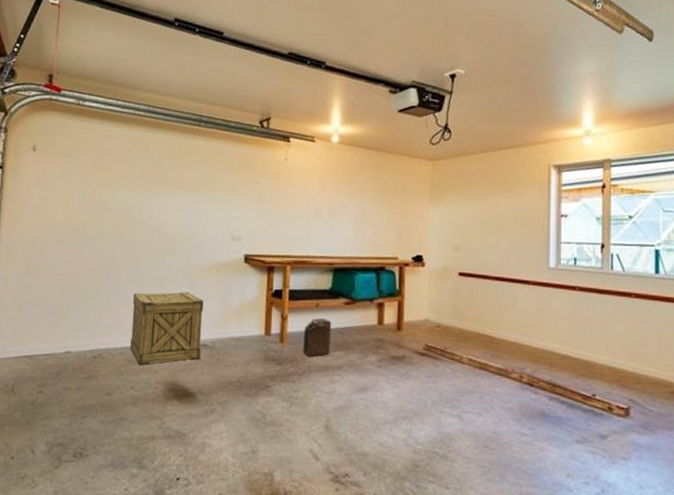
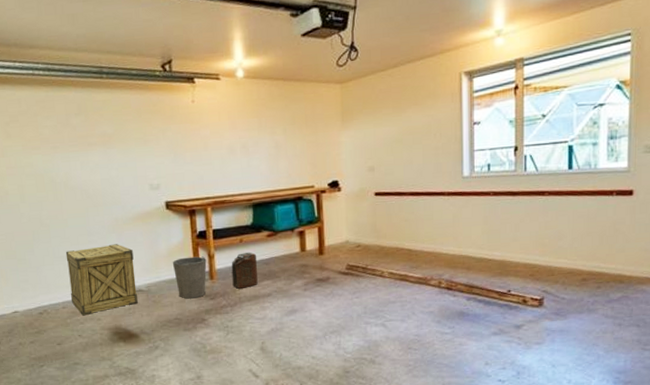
bucket: none [242,315,279,361] -> present [172,256,207,299]

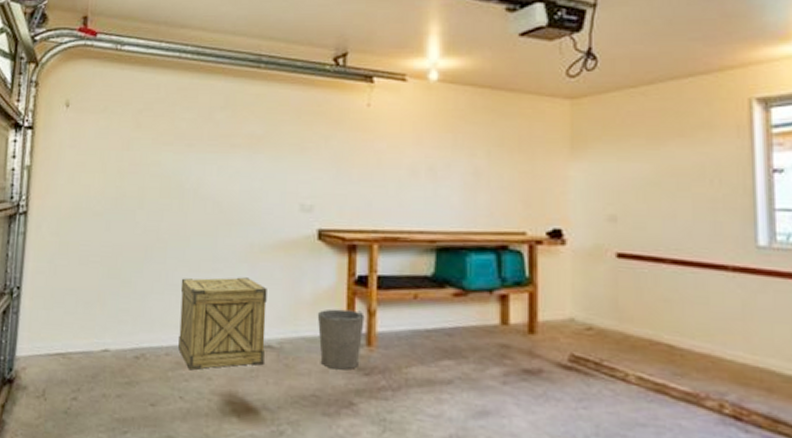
jerry can: present [231,251,258,289] -> none [398,313,435,367]

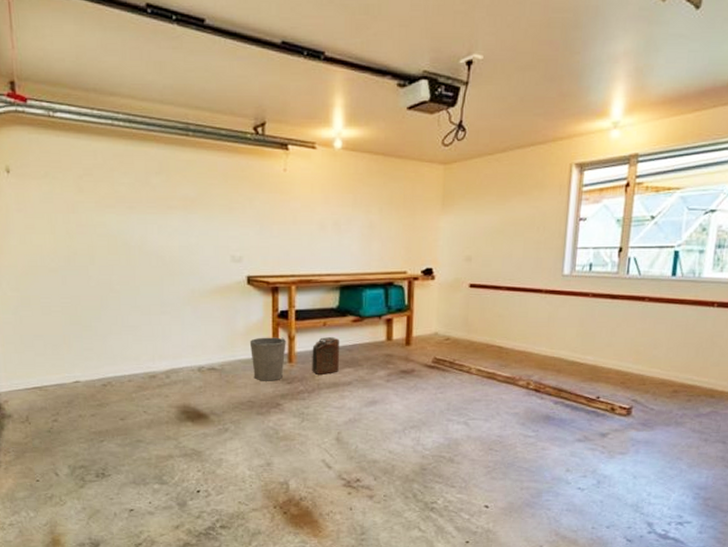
wooden crate: present [178,277,267,371] -> none [135,317,210,391]
jerry can: none [398,313,435,367] -> present [312,336,339,374]

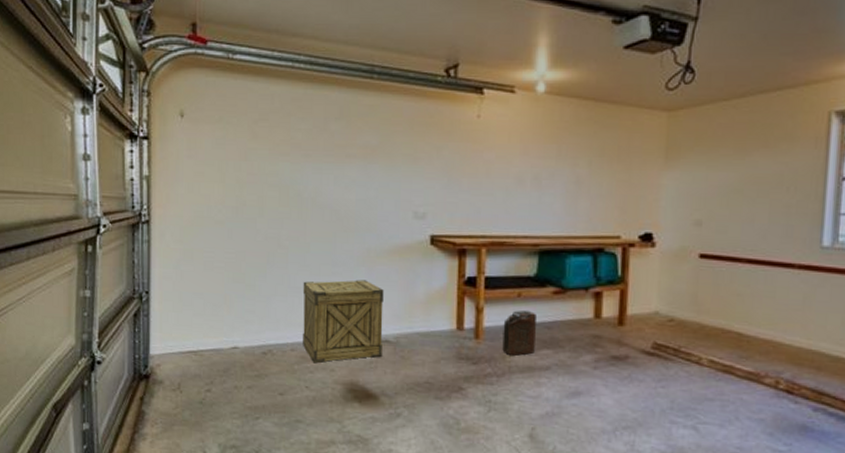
wooden crate: none [135,317,210,391] -> present [303,280,384,364]
bucket: present [249,337,286,381] -> none [430,307,473,360]

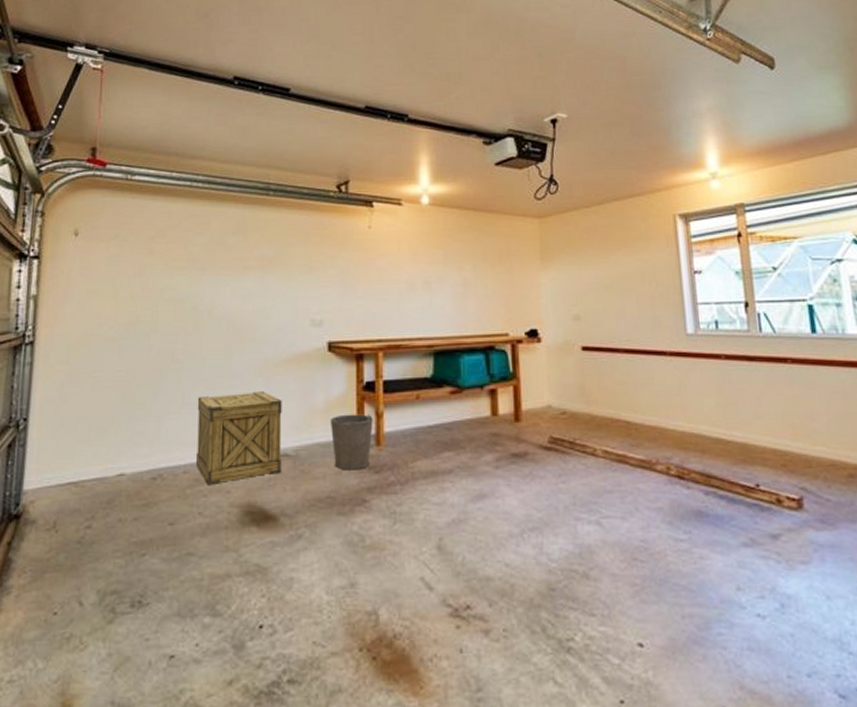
bucket: none [430,307,473,360] -> present [330,414,373,470]
jerry can: present [502,310,536,356] -> none [404,412,437,460]

